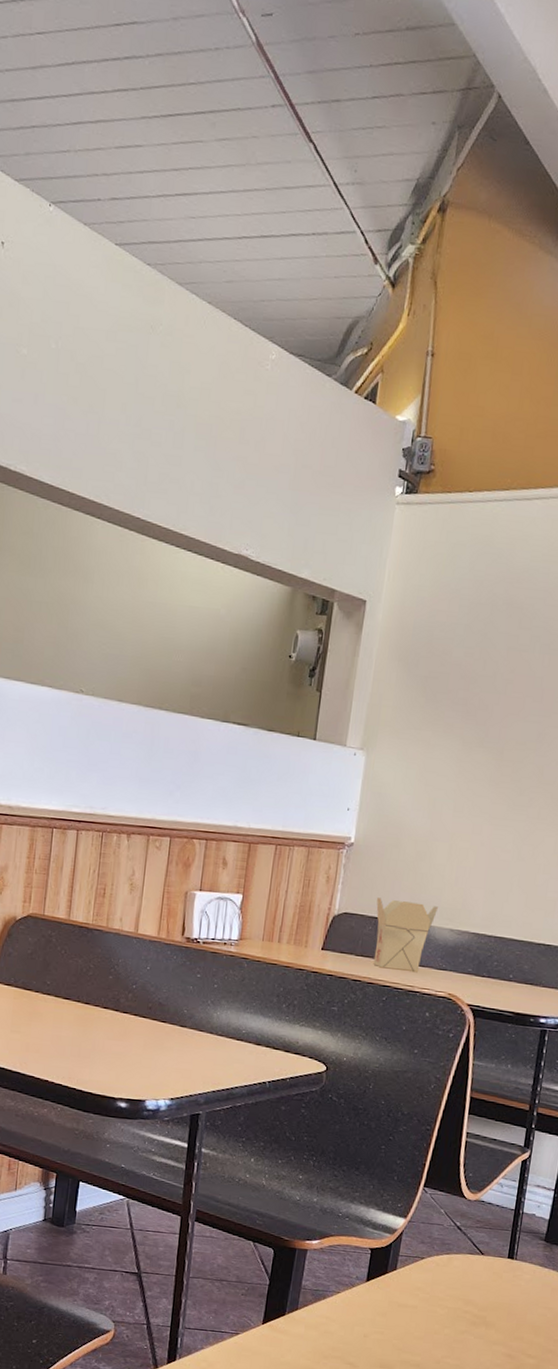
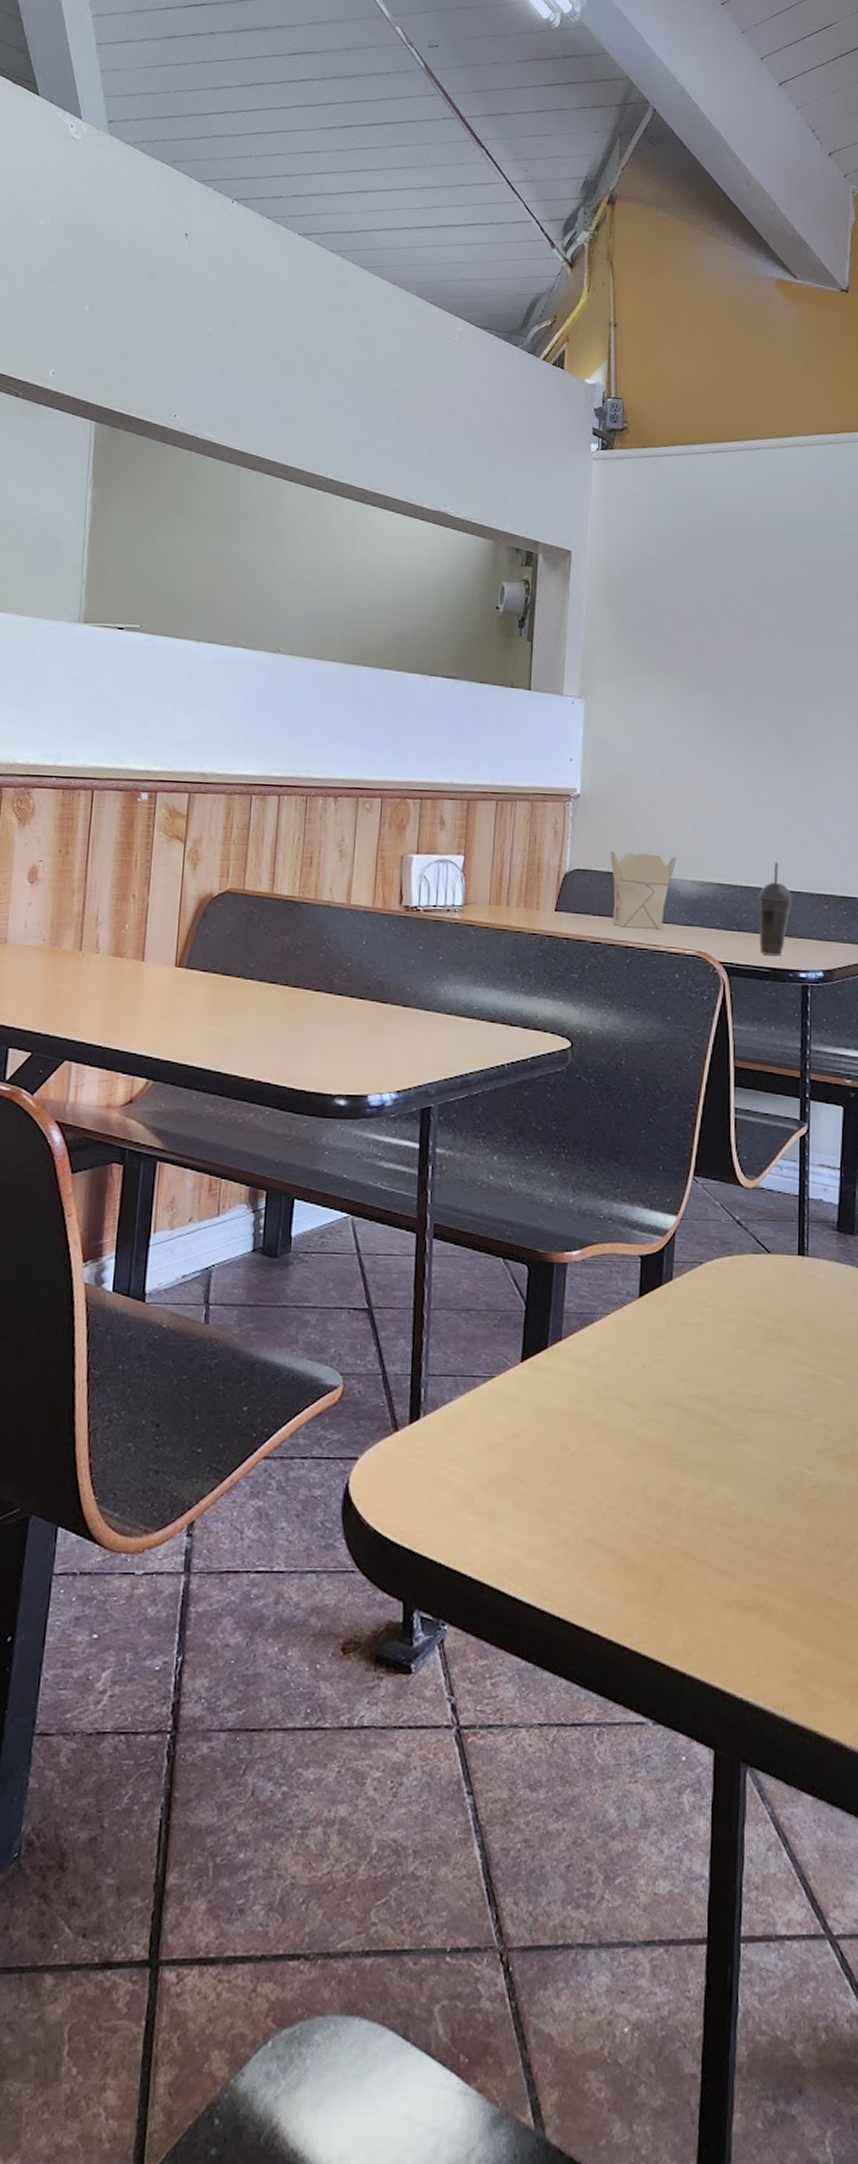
beverage cup: none [505,916,542,1003] -> present [757,862,792,956]

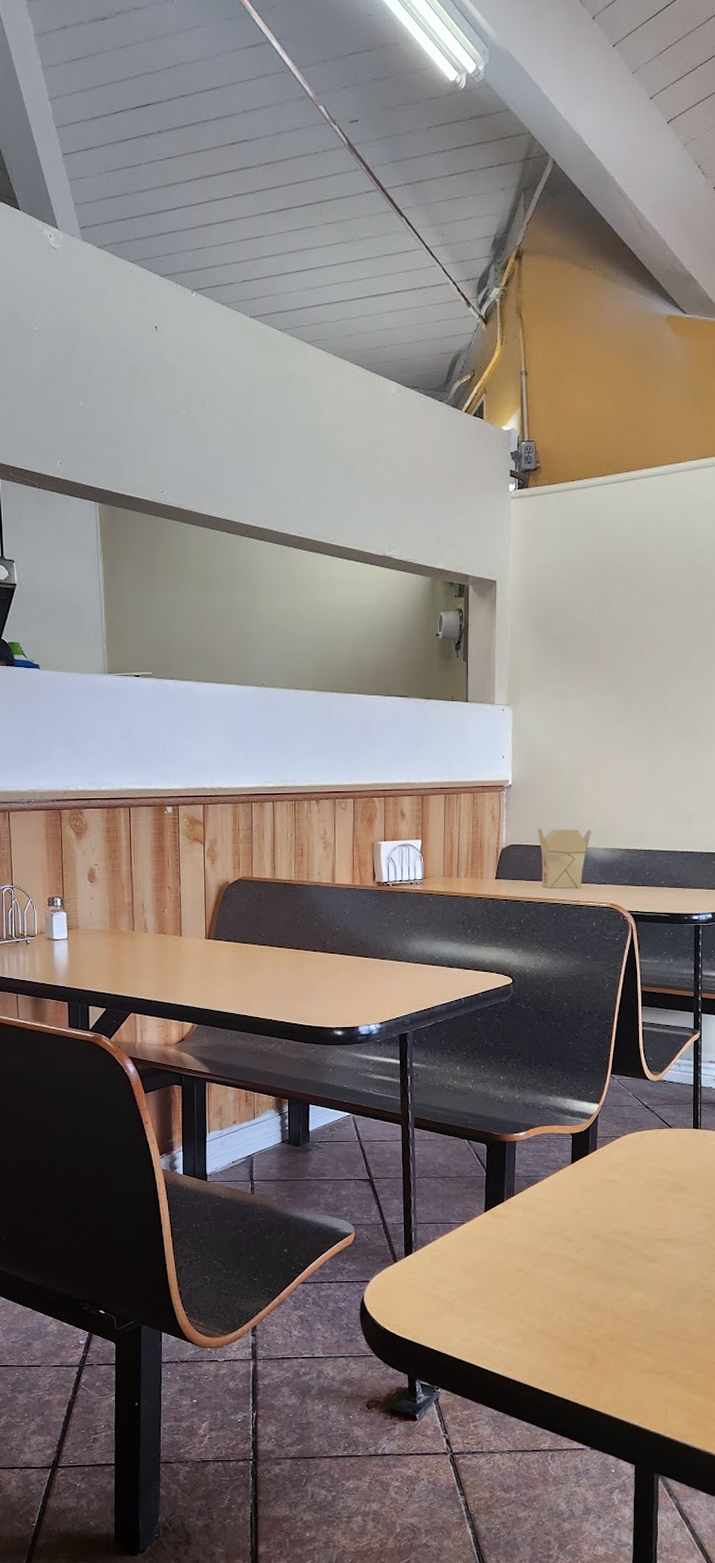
beverage cup: present [757,862,792,956] -> none [658,829,686,904]

